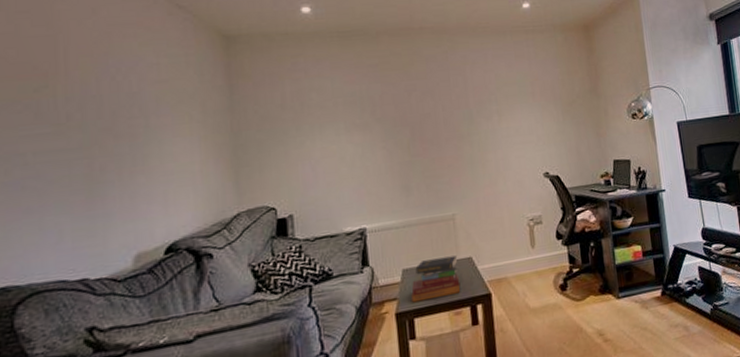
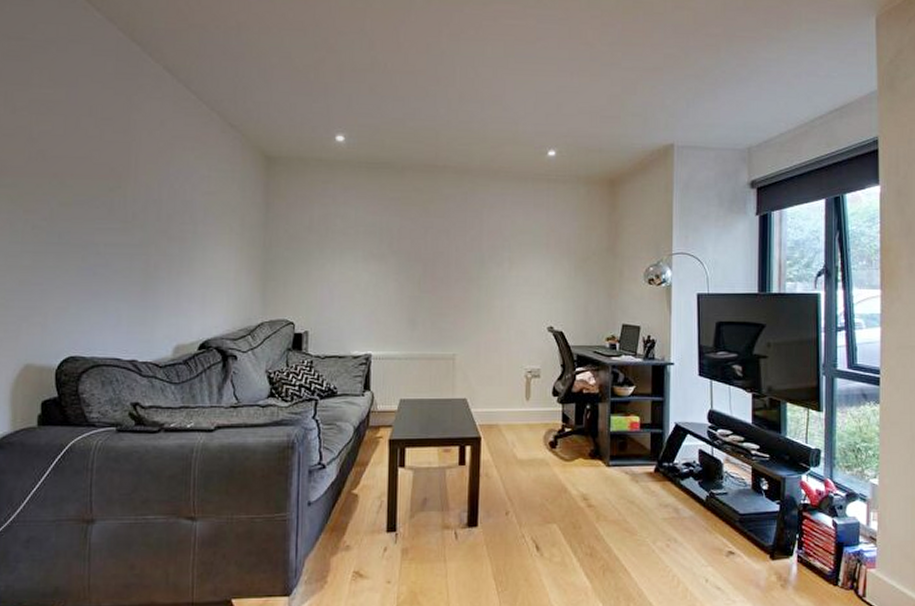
books: present [411,255,461,303] -> none [405,394,453,433]

